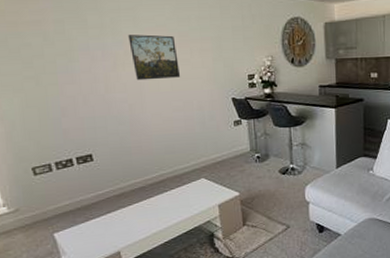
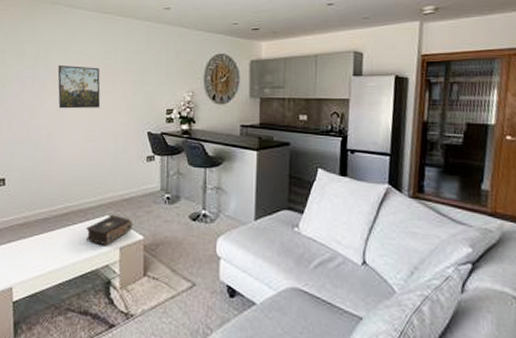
book: none [184,177,229,205] -> present [85,214,133,245]

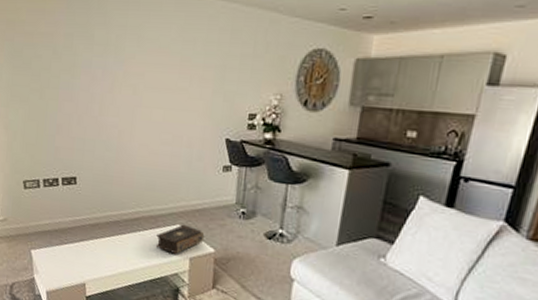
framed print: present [57,65,101,109] -> none [129,55,176,108]

